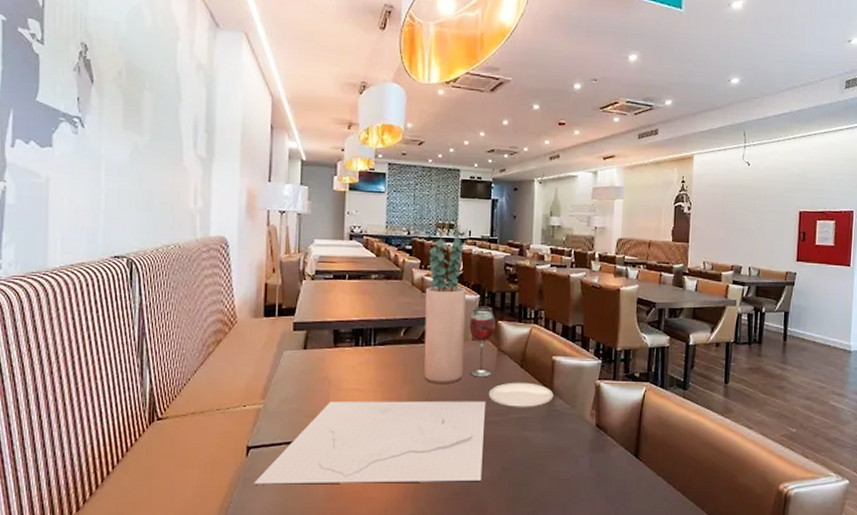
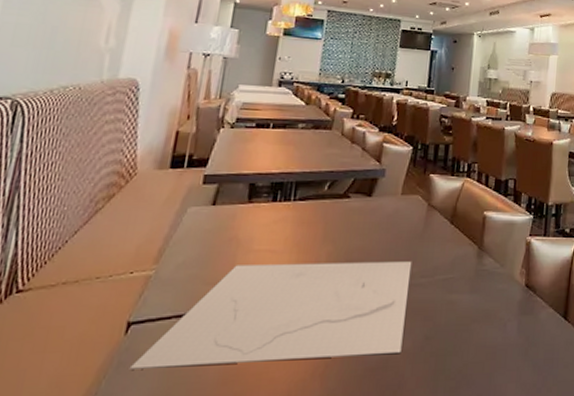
vase: present [424,225,466,385] -> none [346,75,400,244]
wineglass: present [469,306,495,377] -> none [397,158,427,235]
plate: present [488,382,554,408] -> none [414,240,484,268]

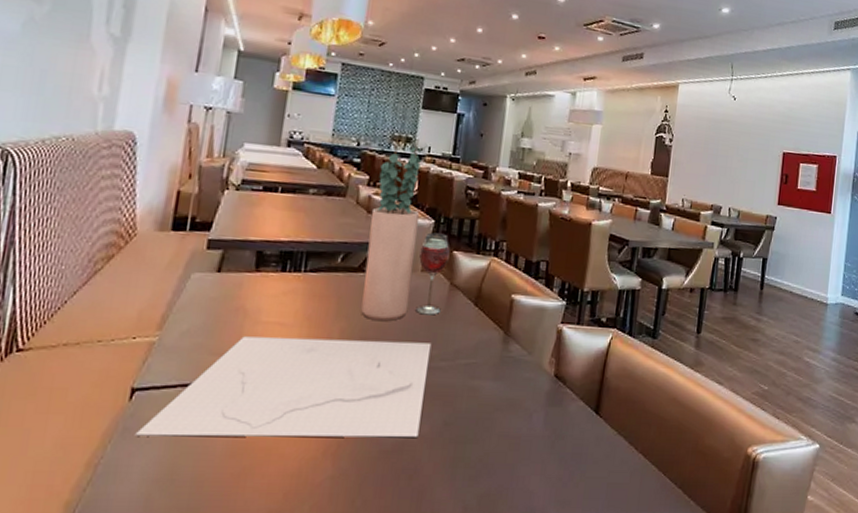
vase: none [346,75,400,244] -> present [361,139,421,322]
wineglass: none [397,158,427,235] -> present [416,232,450,315]

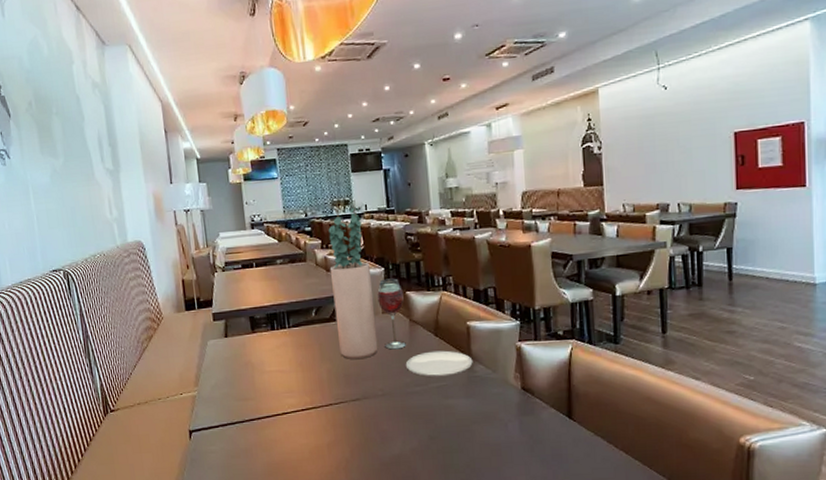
napkin: present [134,336,432,438] -> none [199,372,410,464]
plate: none [434,322,510,353] -> present [405,350,473,377]

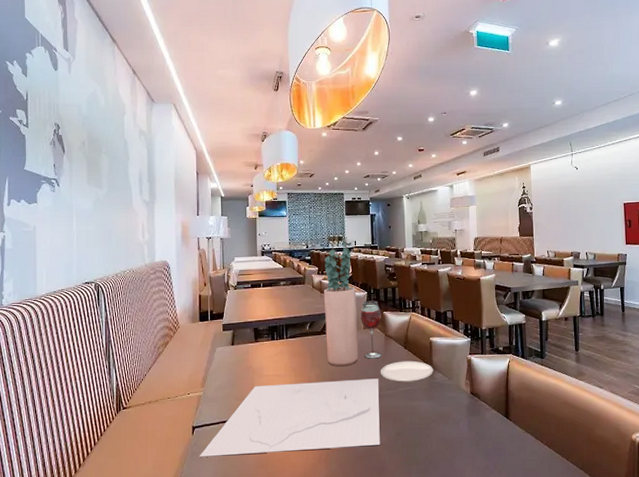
napkin: none [199,372,410,464] -> present [199,378,380,457]

